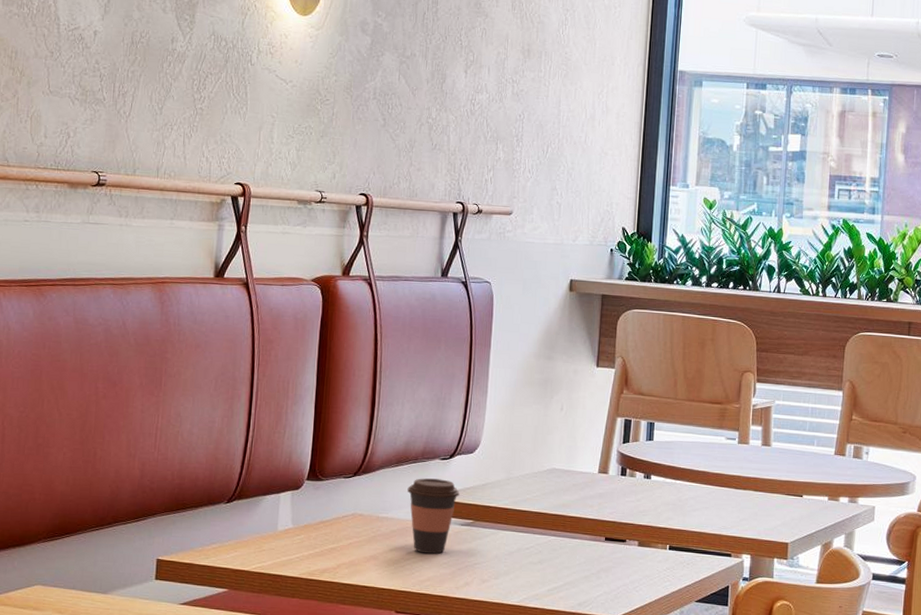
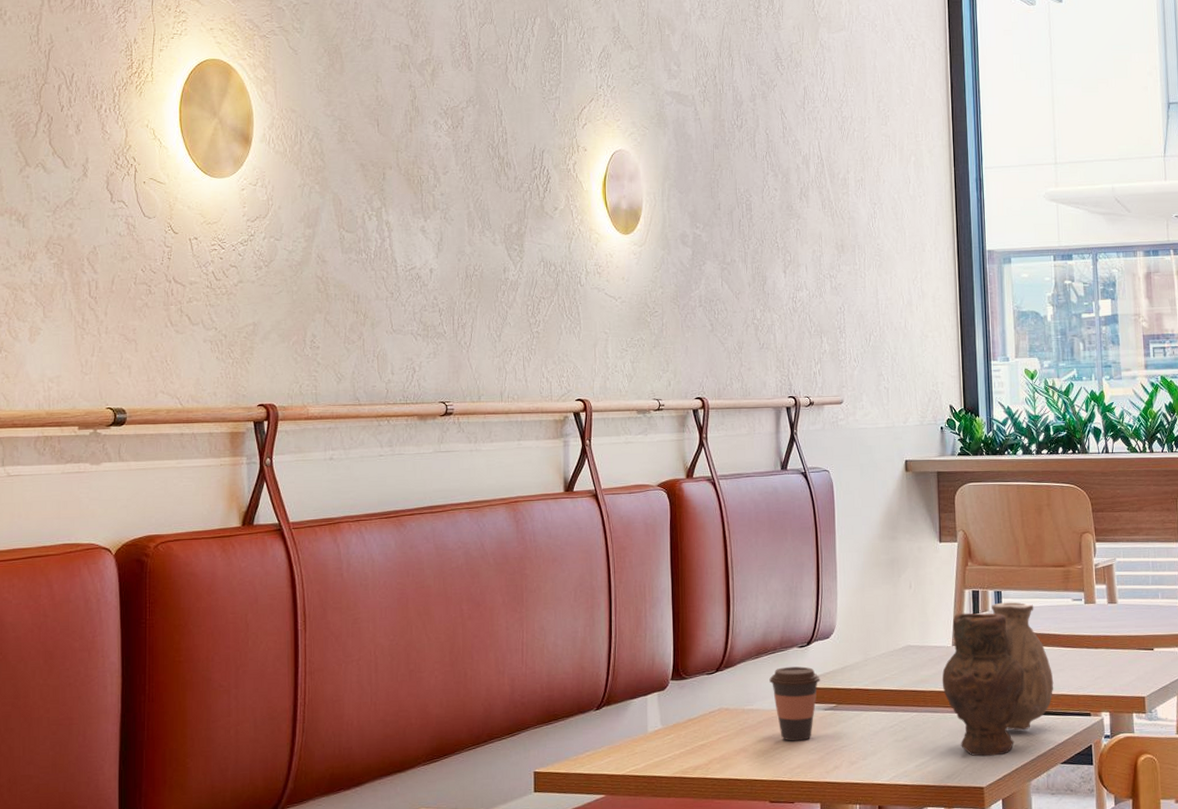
vase: none [583,434,698,588] -> present [942,602,1054,757]

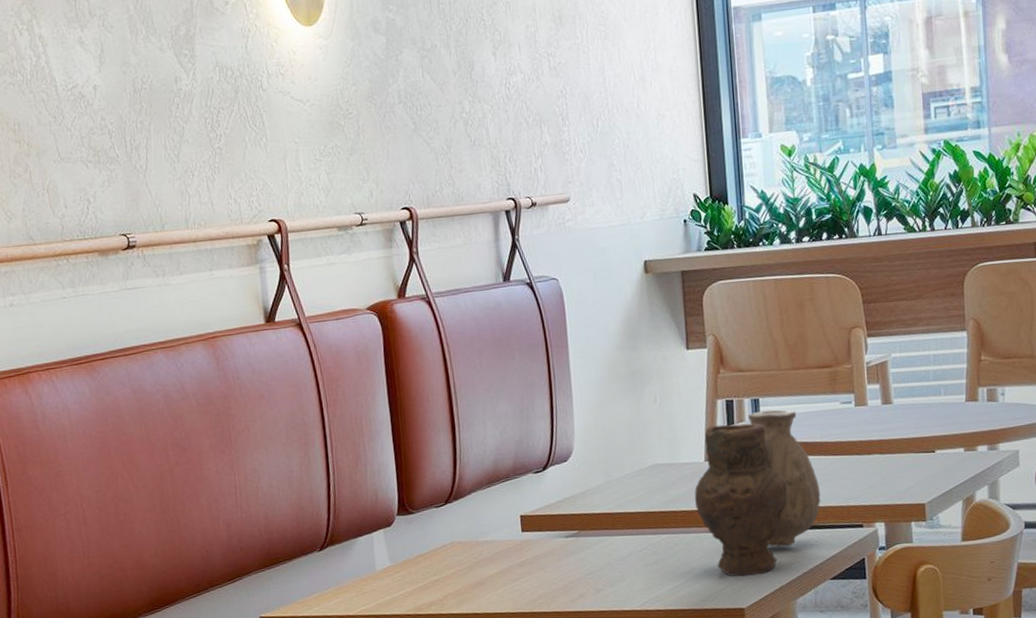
coffee cup: present [769,666,820,741] -> none [503,493,560,572]

